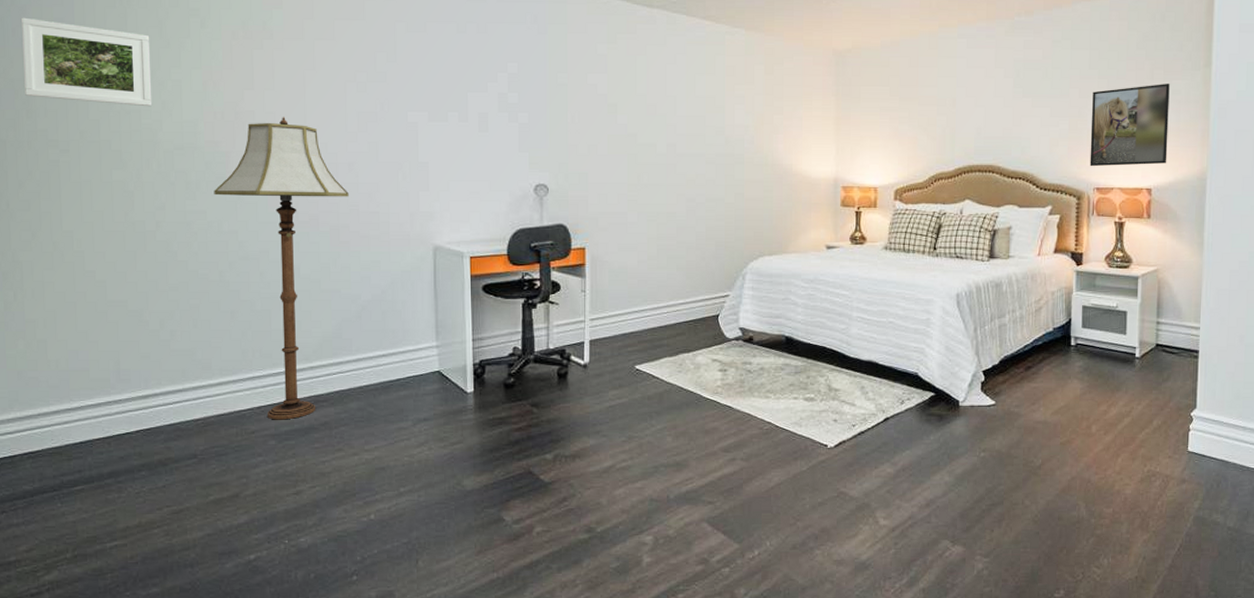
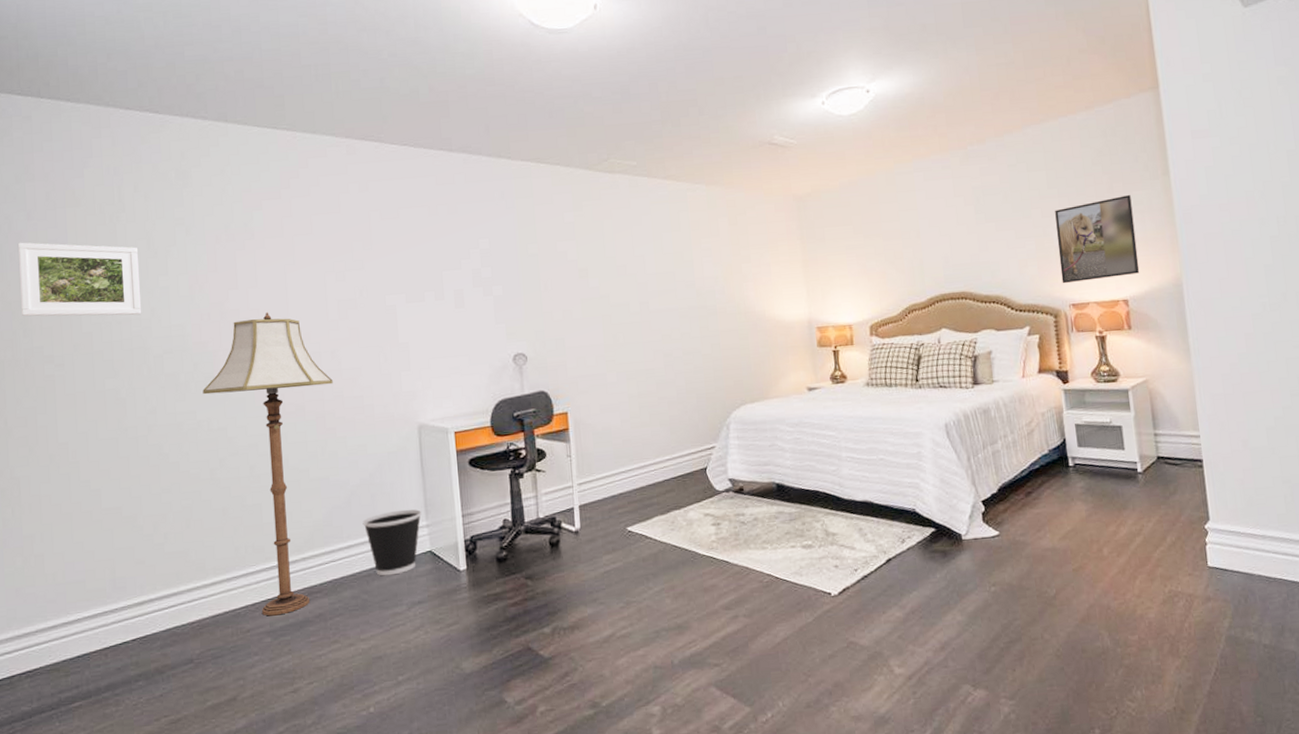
wastebasket: none [372,328,432,391] -> present [362,509,421,576]

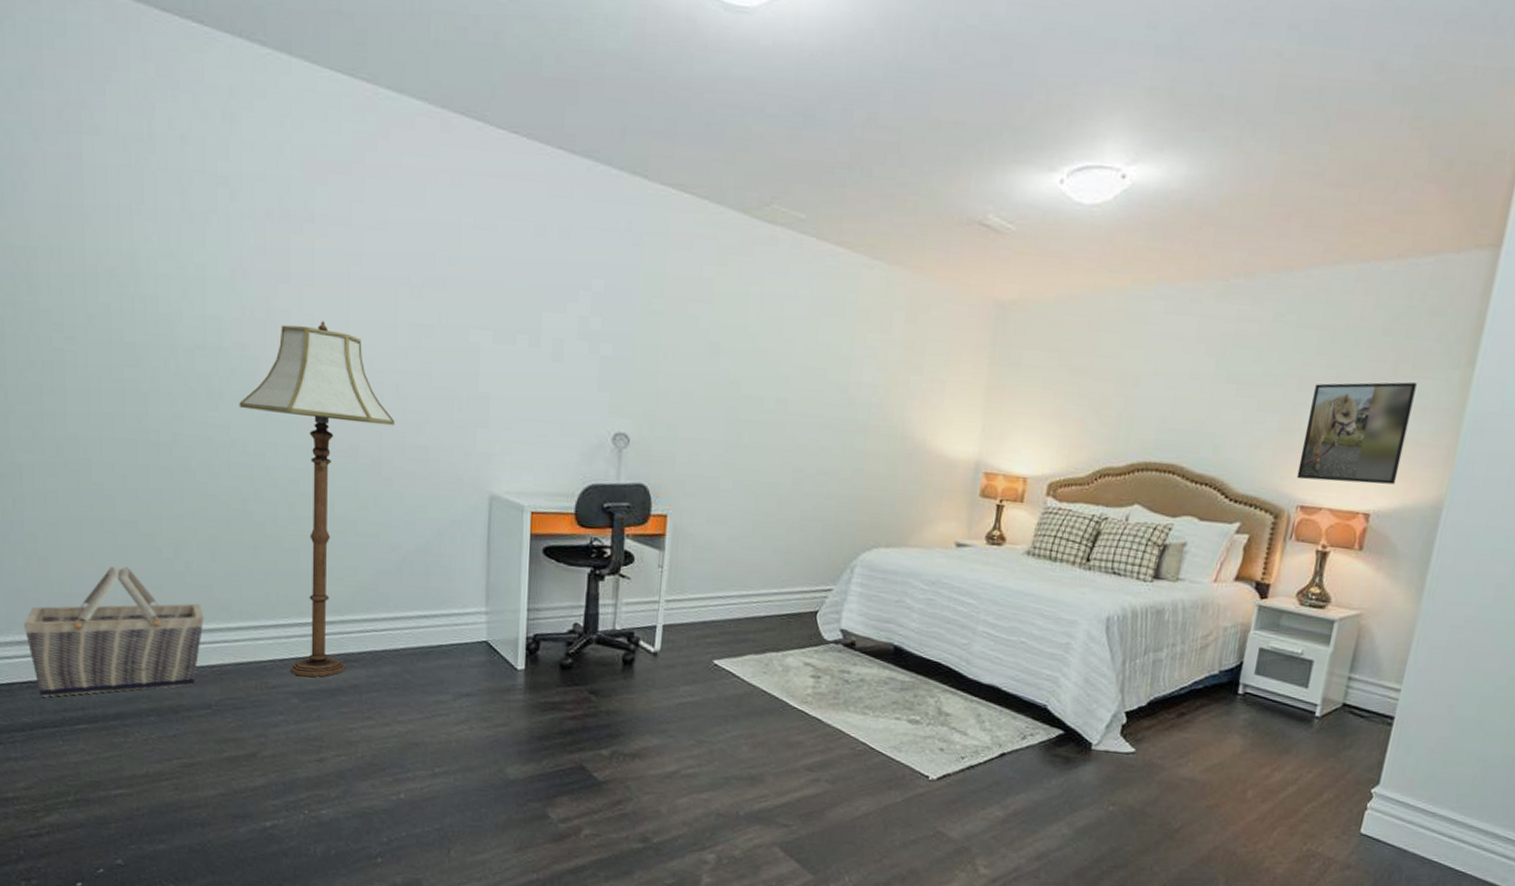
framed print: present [17,242,142,317] -> none [21,169,172,294]
basket: none [22,548,183,683] -> present [23,566,204,697]
wastebasket: present [362,509,421,576] -> none [413,588,481,660]

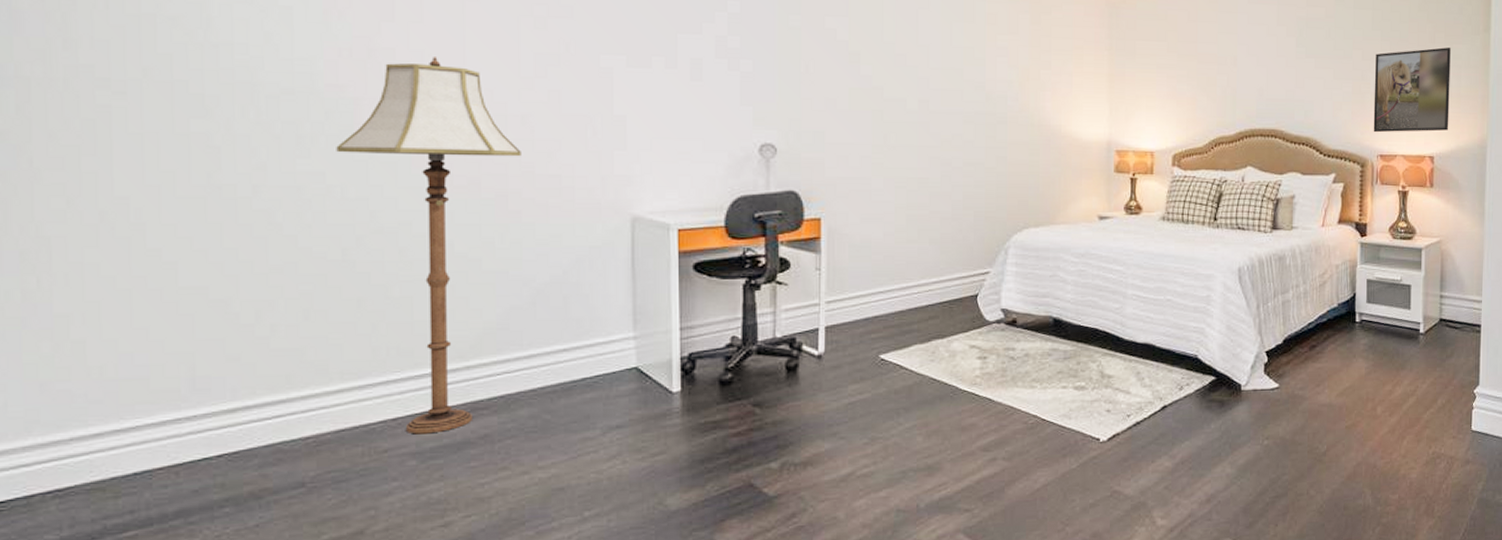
basket: present [23,566,204,697] -> none [48,339,295,506]

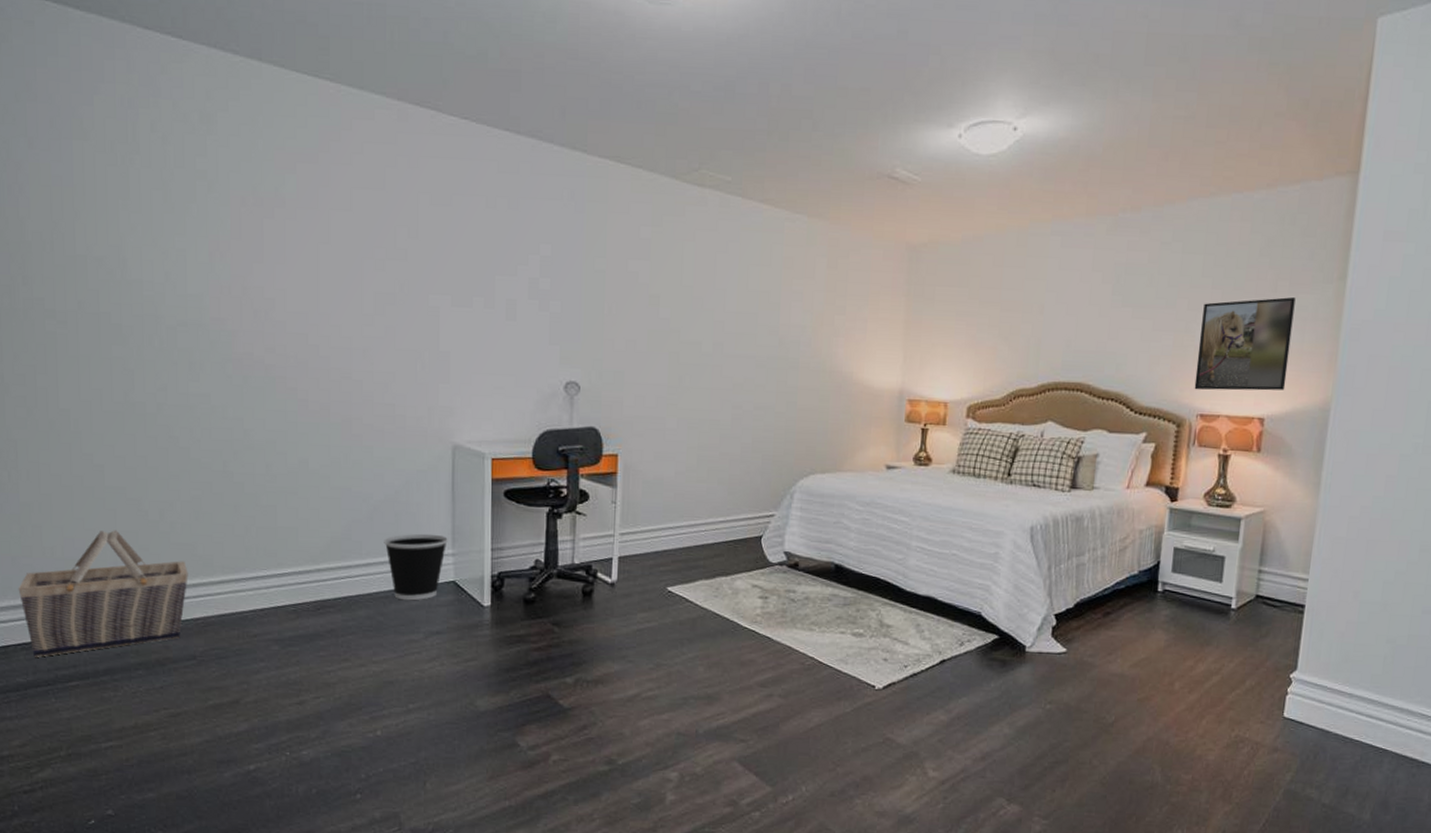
basket: none [48,339,295,506] -> present [18,530,188,657]
floor lamp: present [336,57,521,434] -> none [219,295,363,625]
wastebasket: none [550,316,628,394] -> present [384,533,448,601]

